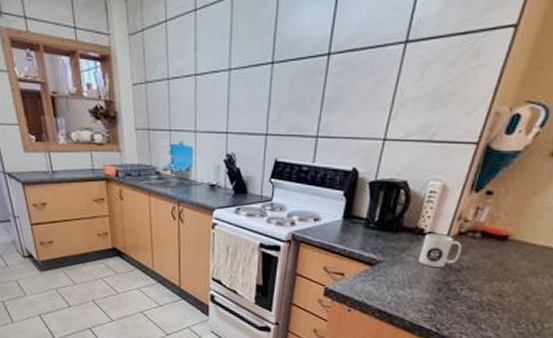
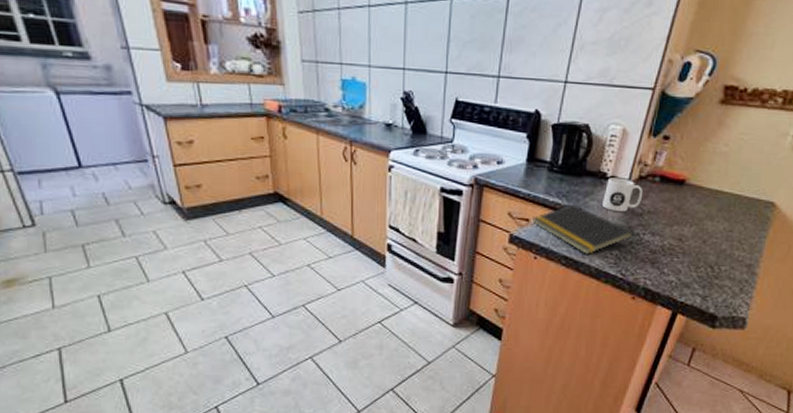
notepad: none [347,259,451,308] -> present [533,204,634,254]

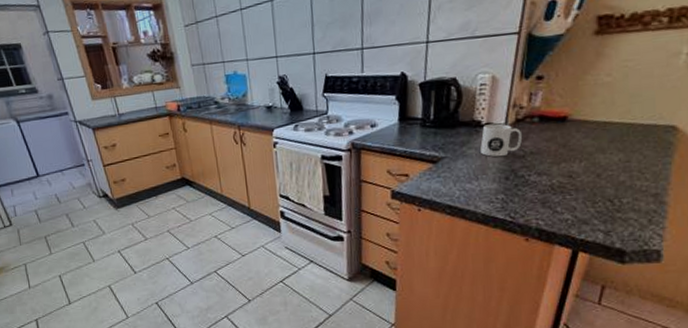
notepad: present [533,204,634,254] -> none [412,155,518,202]

